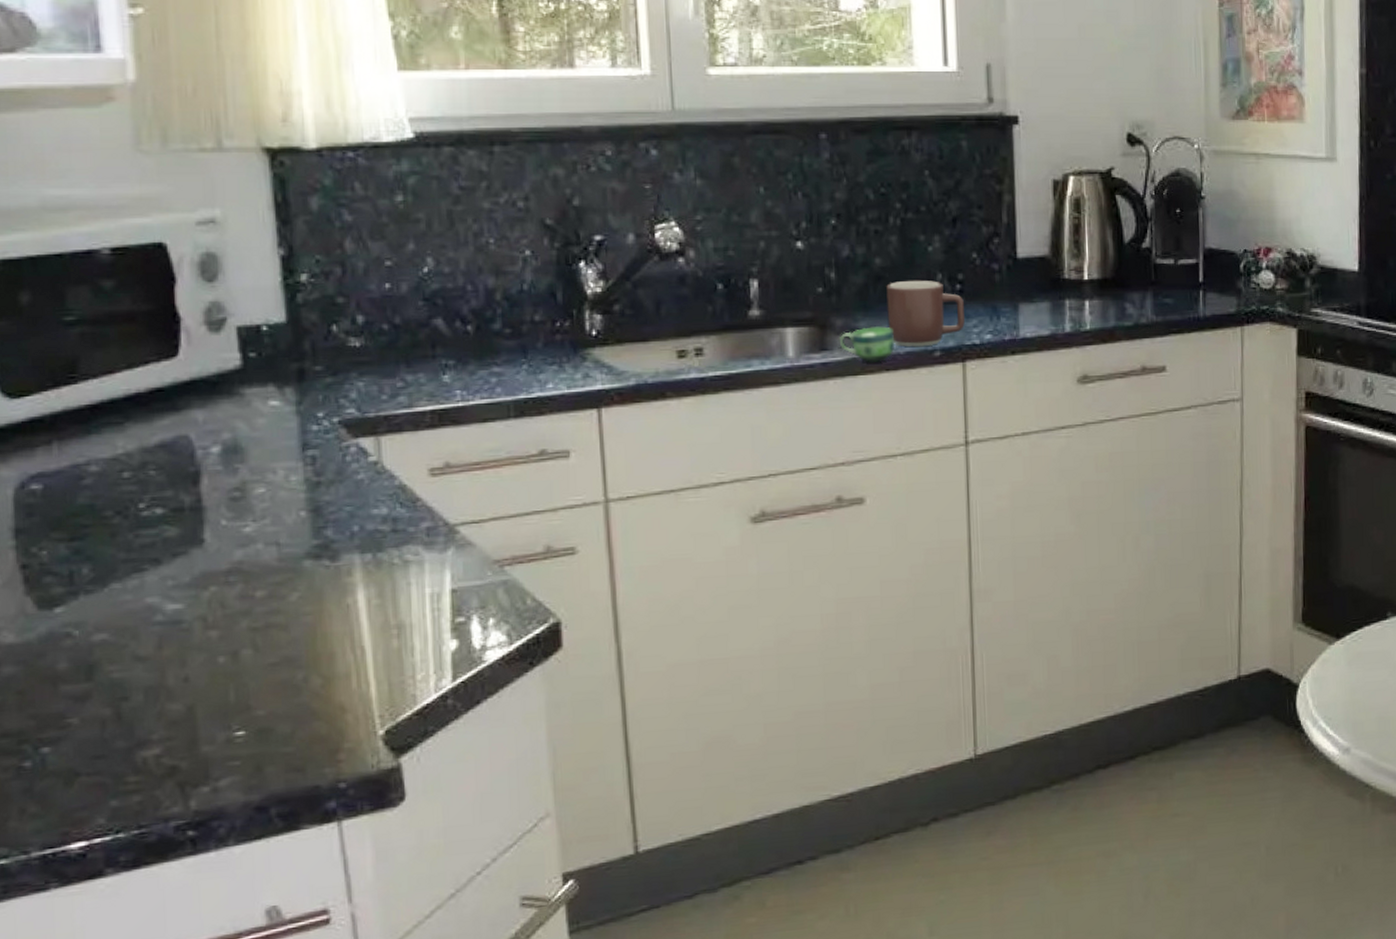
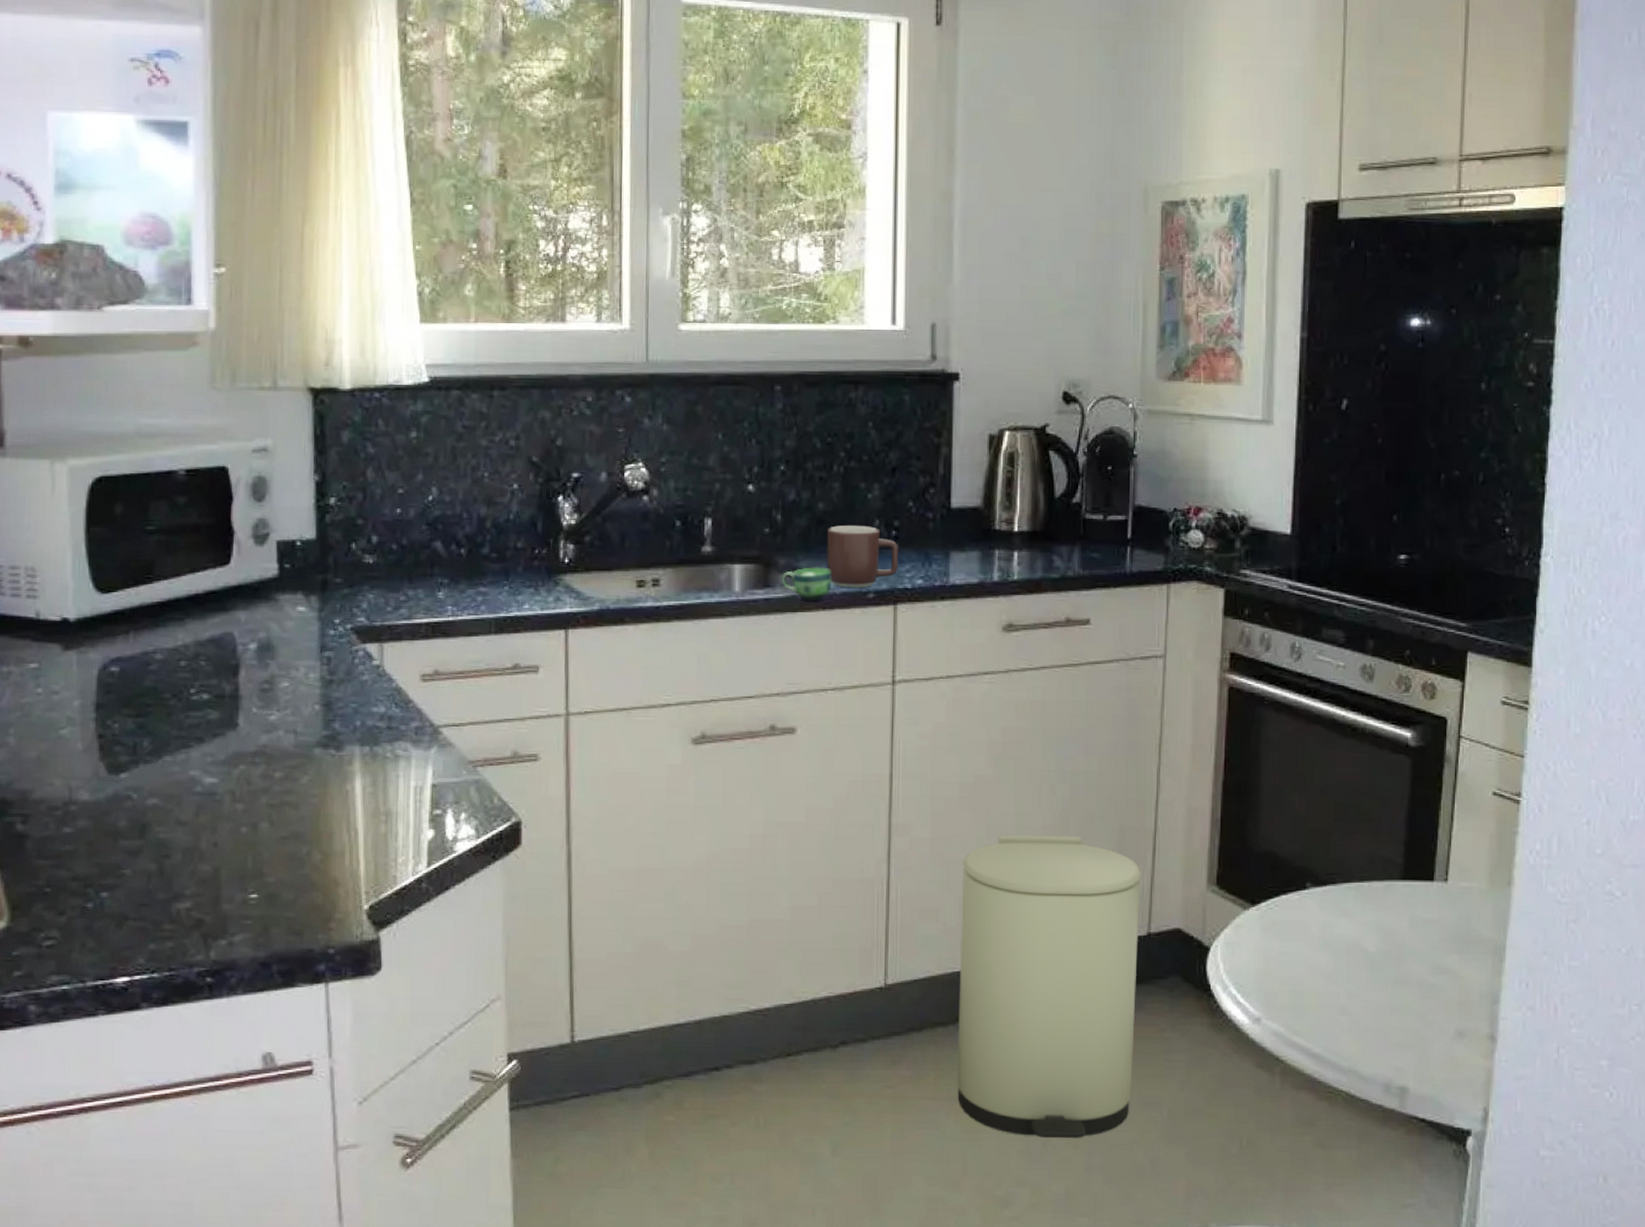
pedal bin: none [1049,586,1230,890] -> present [956,835,1141,1138]

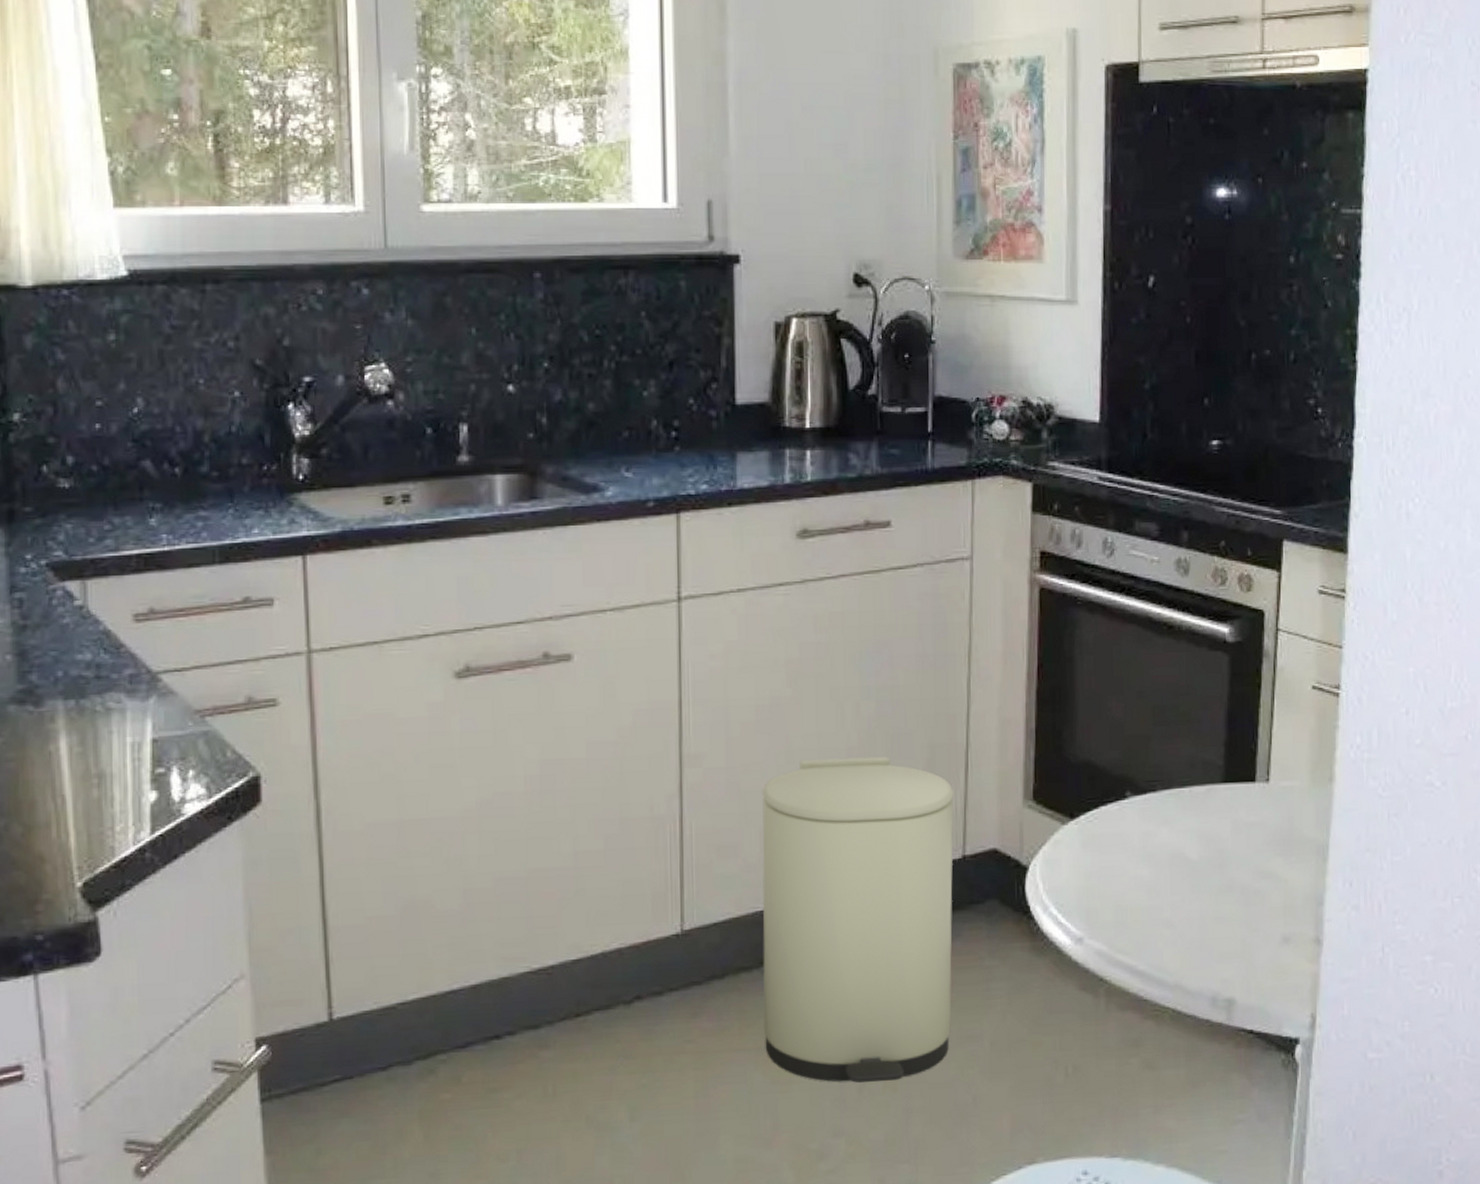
cup: present [781,567,831,601] -> none [549,474,606,513]
mug: present [827,525,898,589] -> none [599,426,680,497]

